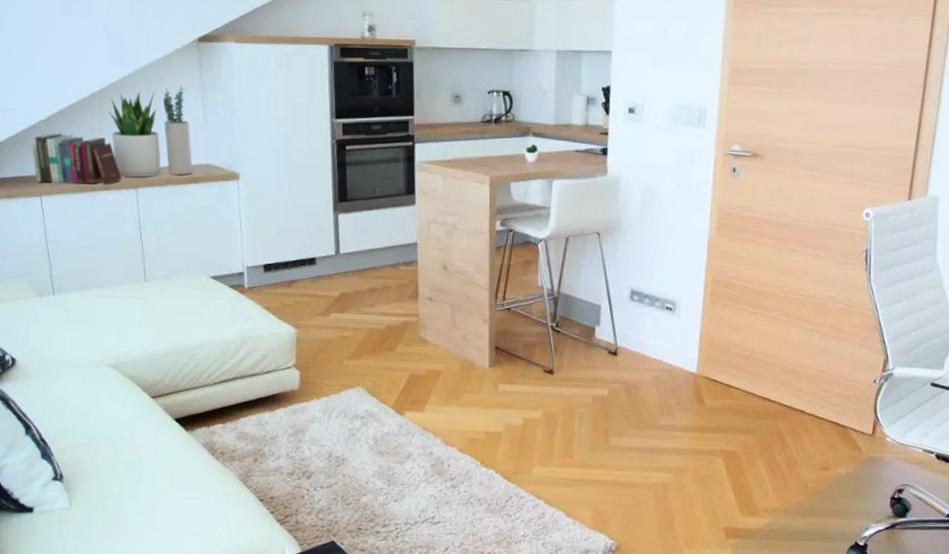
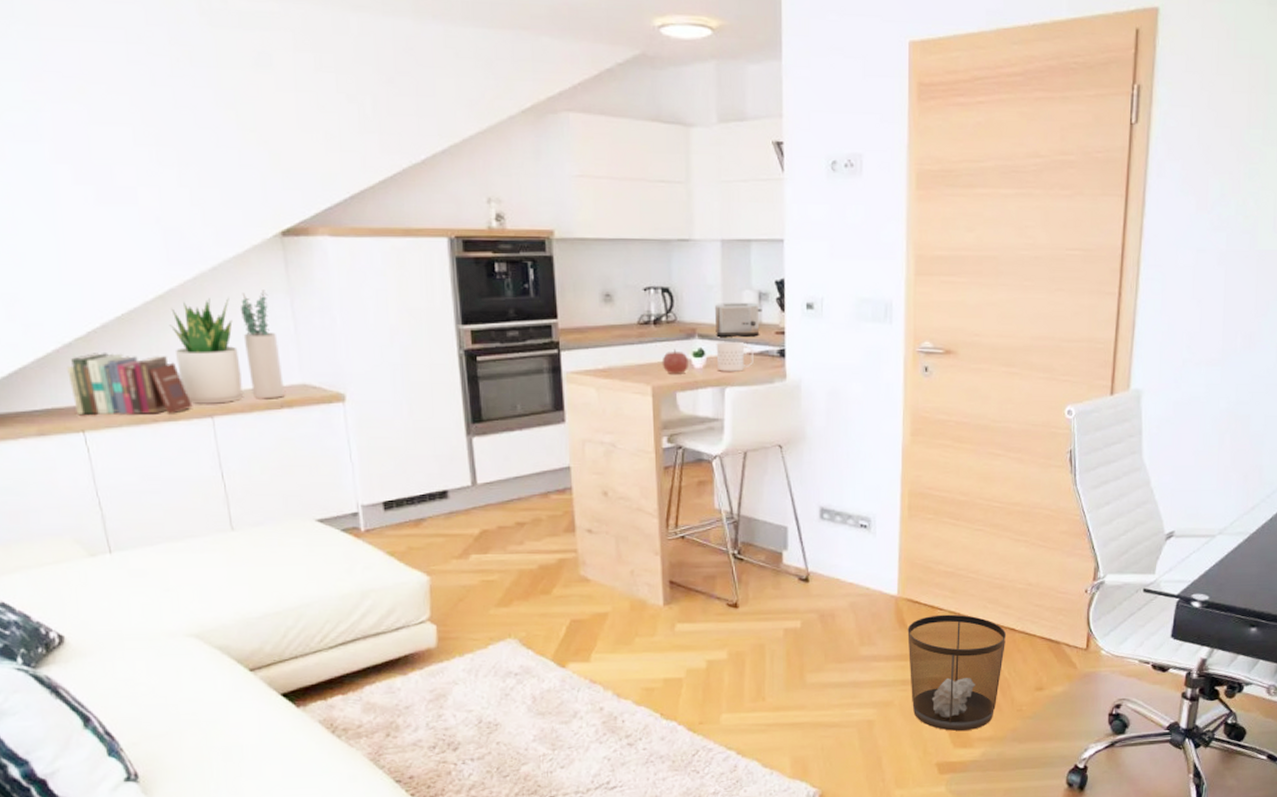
fruit: none [499,145,522,167] -> present [662,349,688,374]
mug: none [546,139,579,166] -> present [716,341,754,372]
toaster: none [547,105,590,136] -> present [715,302,763,337]
waste bin: none [703,393,797,501] -> present [907,614,1007,731]

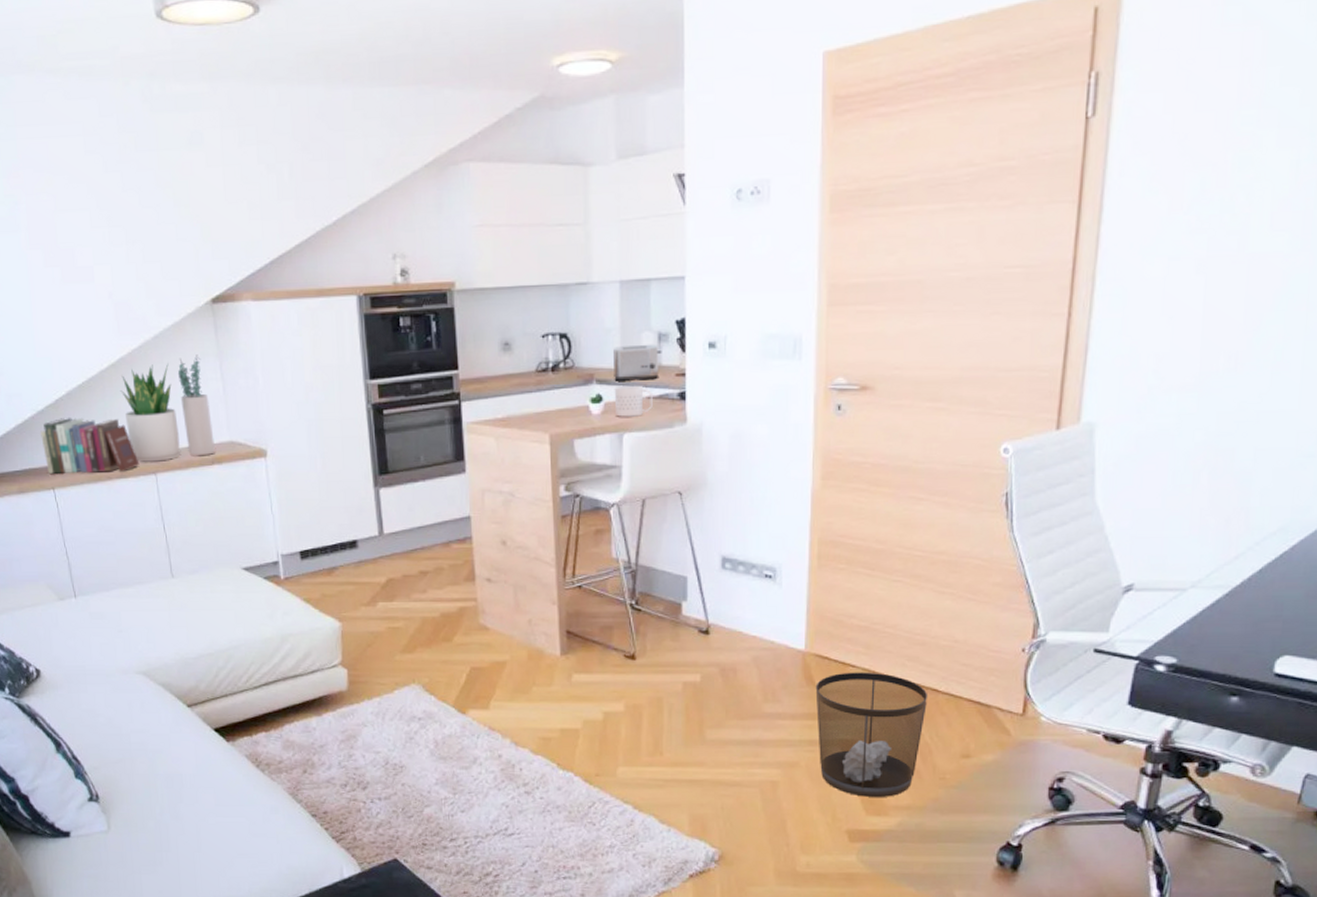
fruit: present [662,349,688,374] -> none [559,395,586,421]

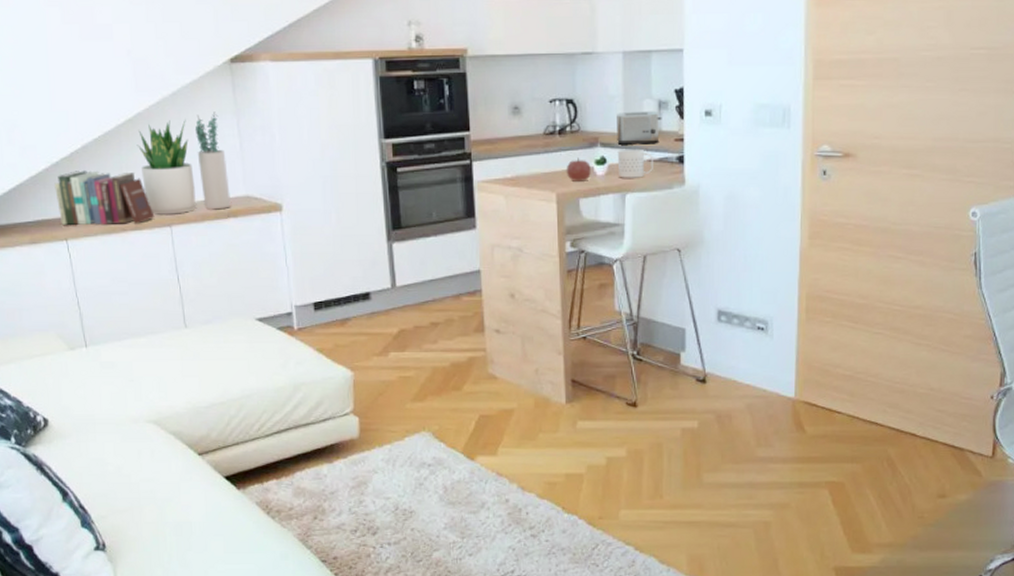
fruit: none [559,395,586,421] -> present [566,157,591,182]
waste bin: present [815,672,928,797] -> none [804,418,907,535]

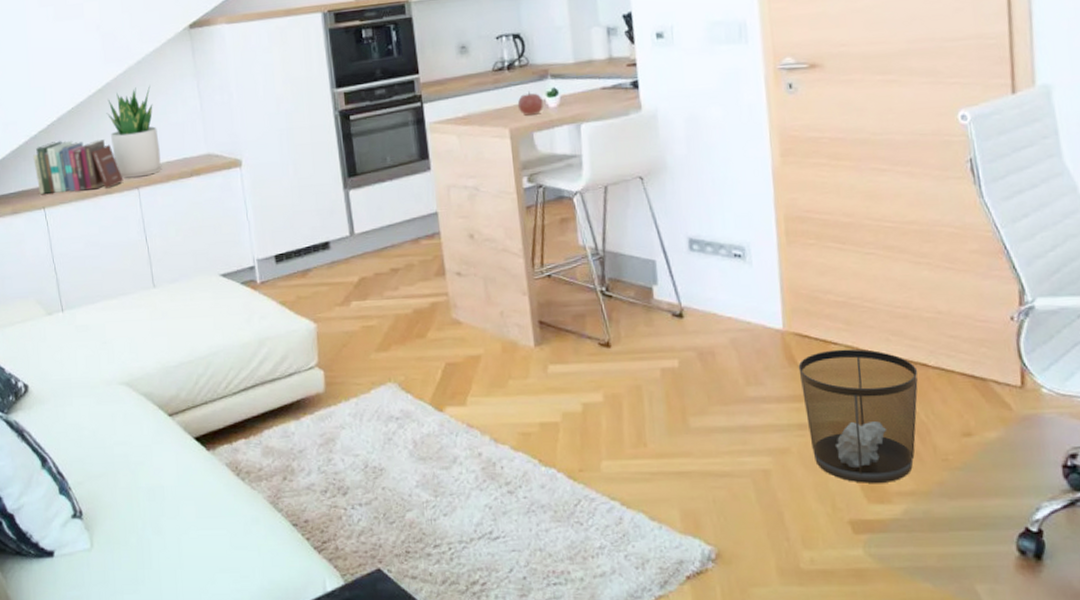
vase: present [194,111,231,210] -> none [158,75,194,170]
toaster: present [617,111,662,145] -> none [565,38,612,75]
mug: present [617,148,653,178] -> none [568,77,607,109]
waste bin: none [804,418,907,535] -> present [798,349,918,483]

